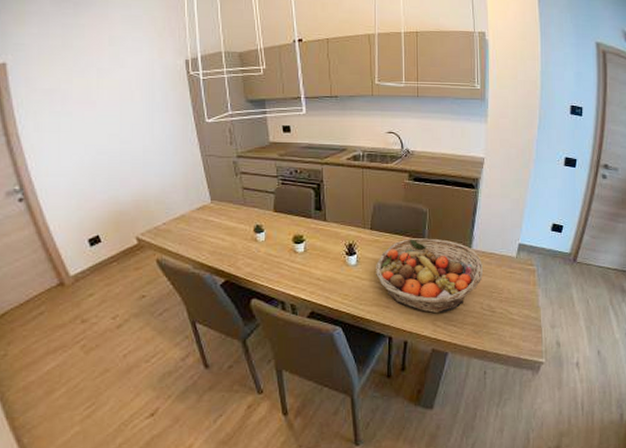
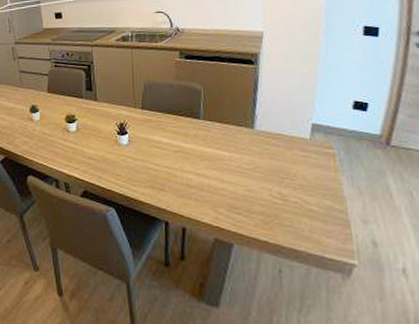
fruit basket: present [376,238,484,314] -> none [148,118,271,199]

